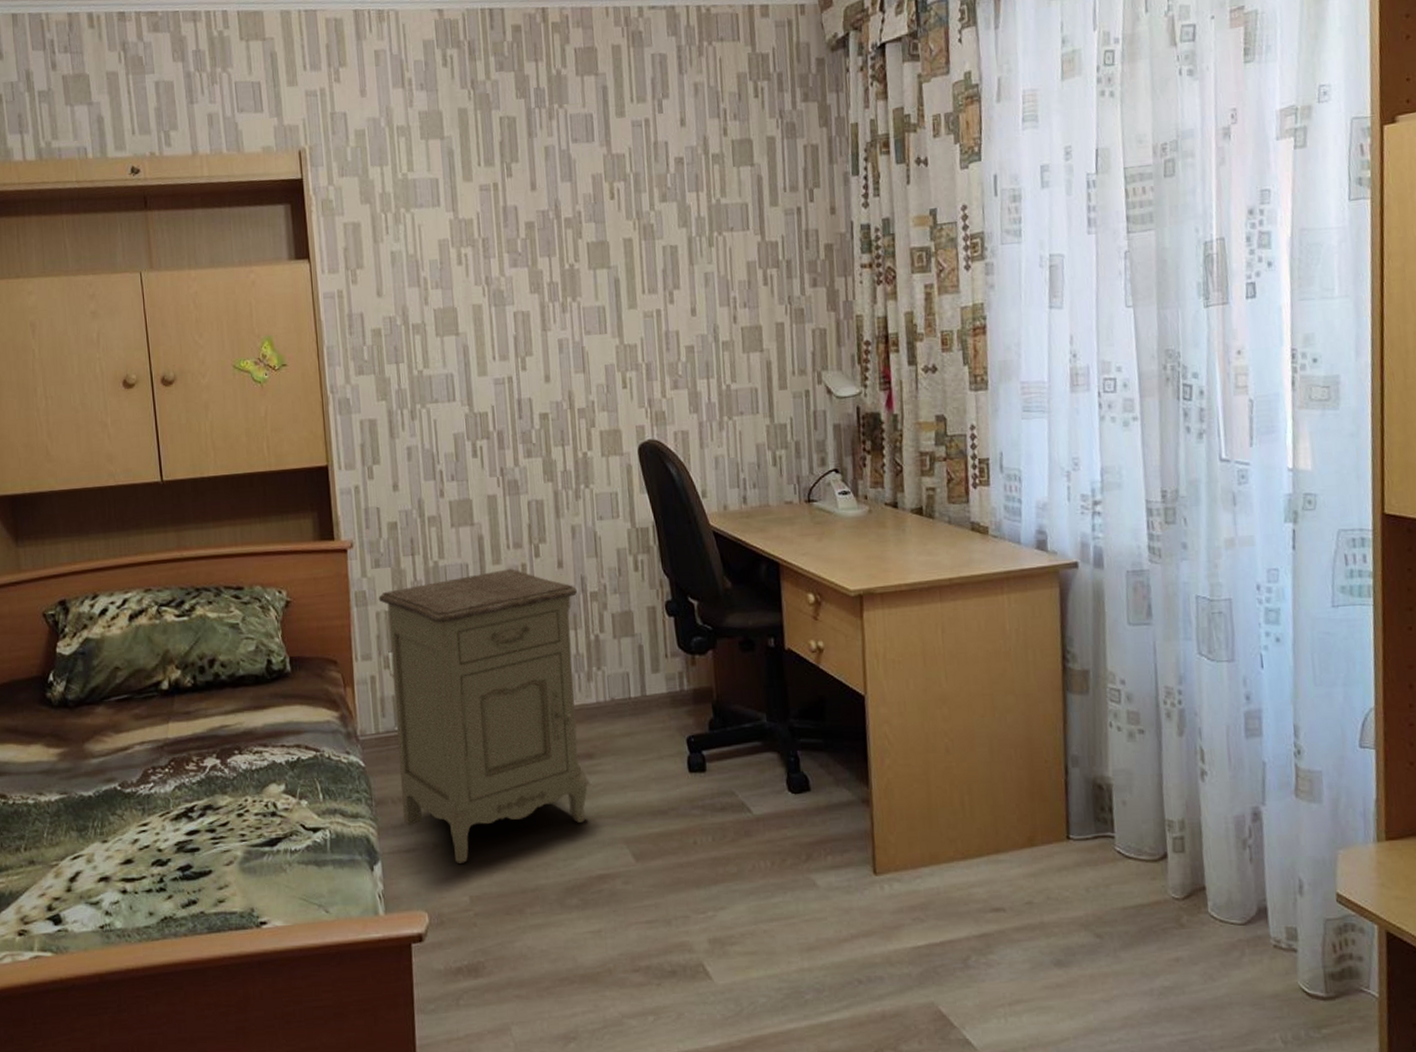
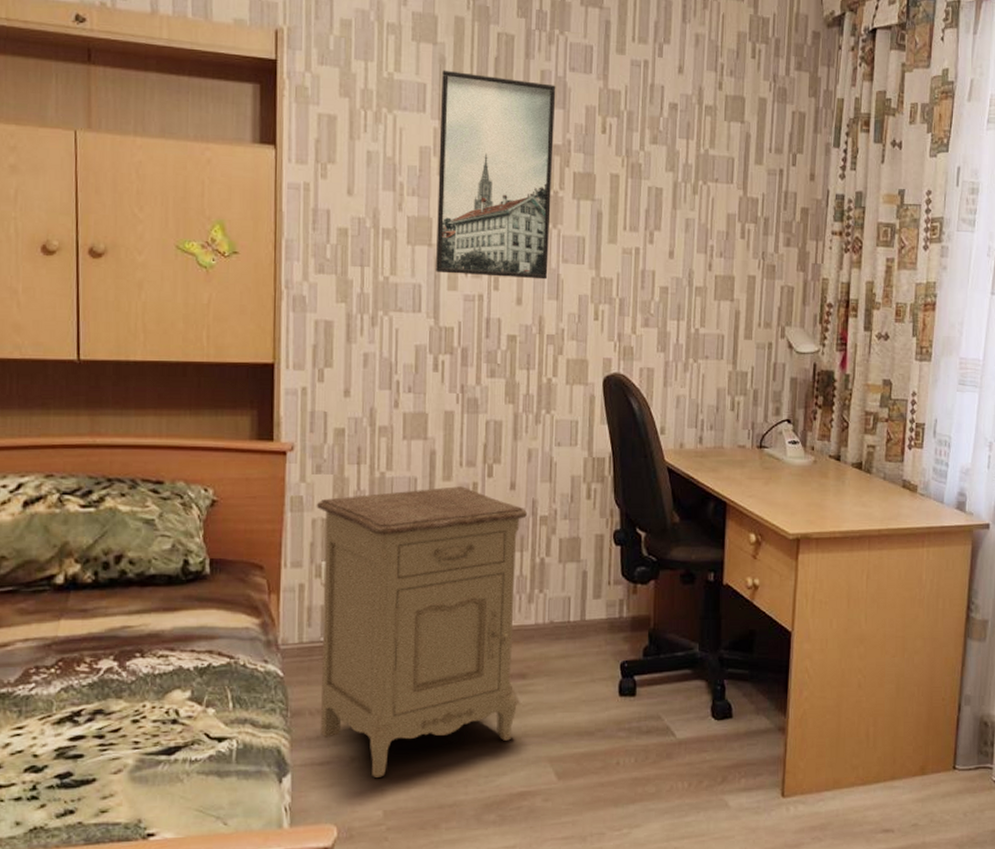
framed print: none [452,159,573,360] -> present [436,70,556,280]

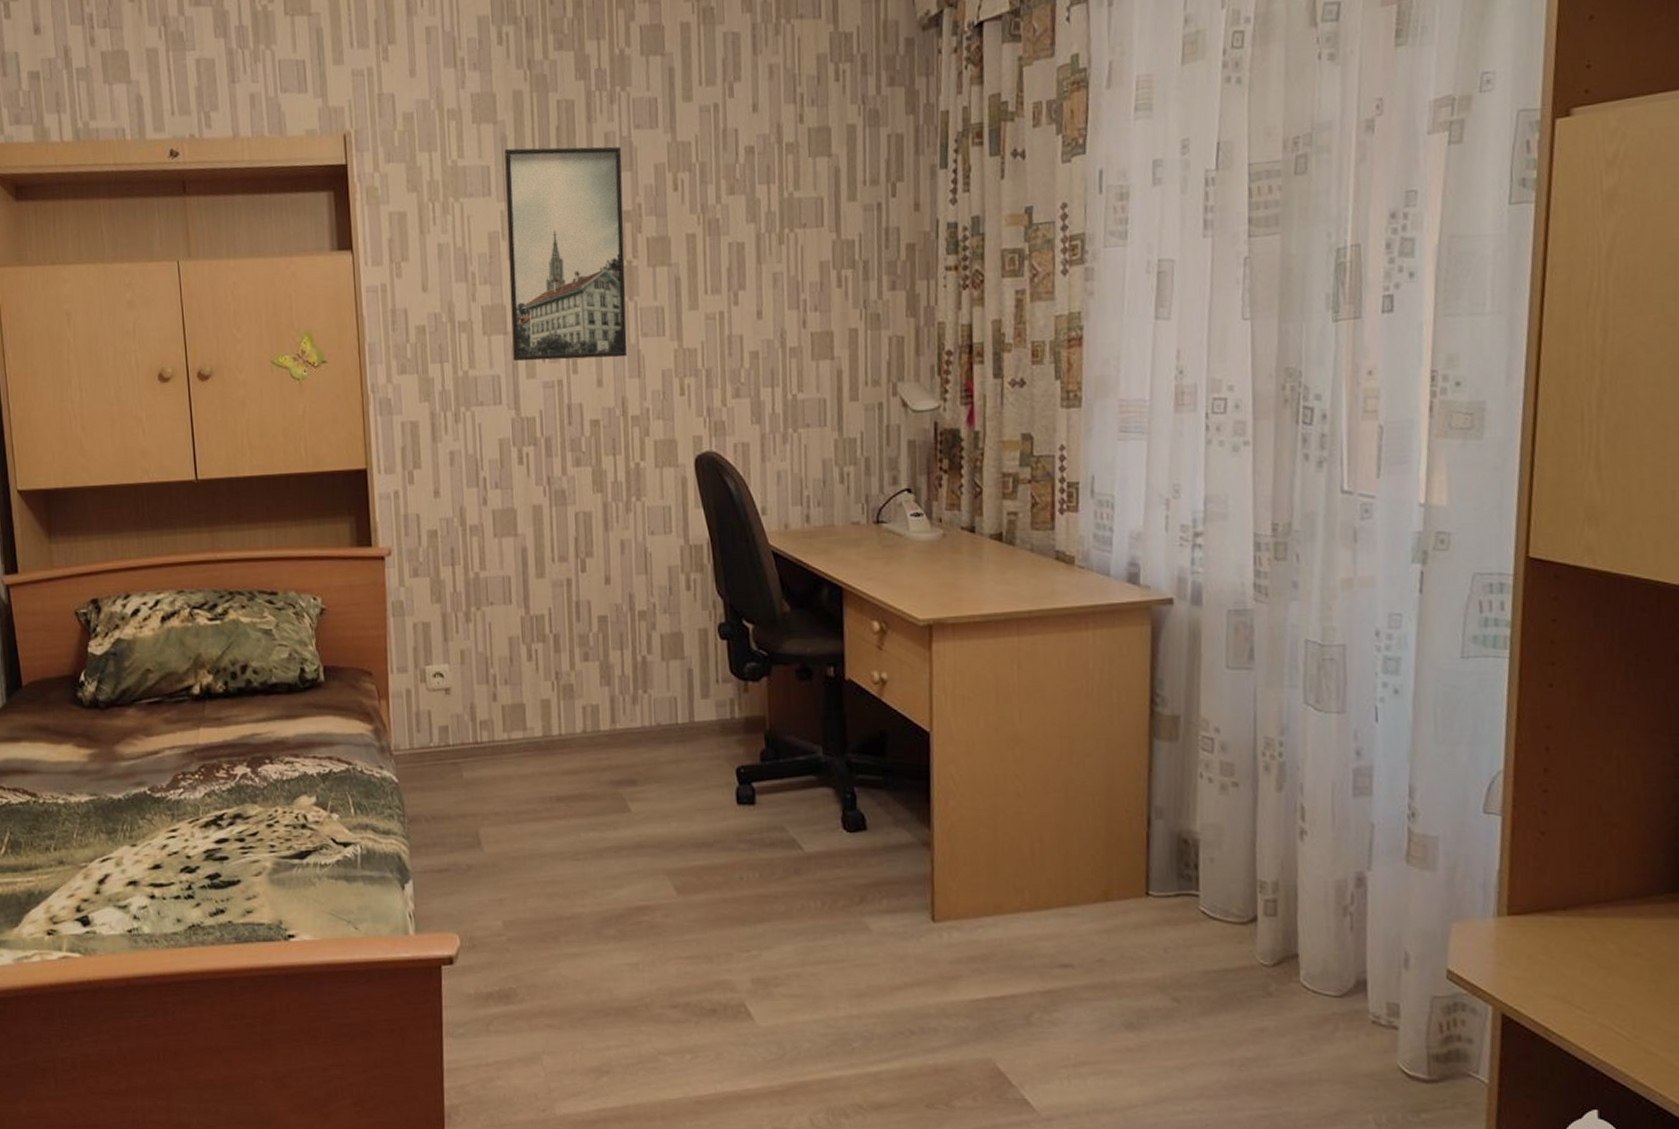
nightstand: present [316,486,528,778] -> none [416,583,629,886]

